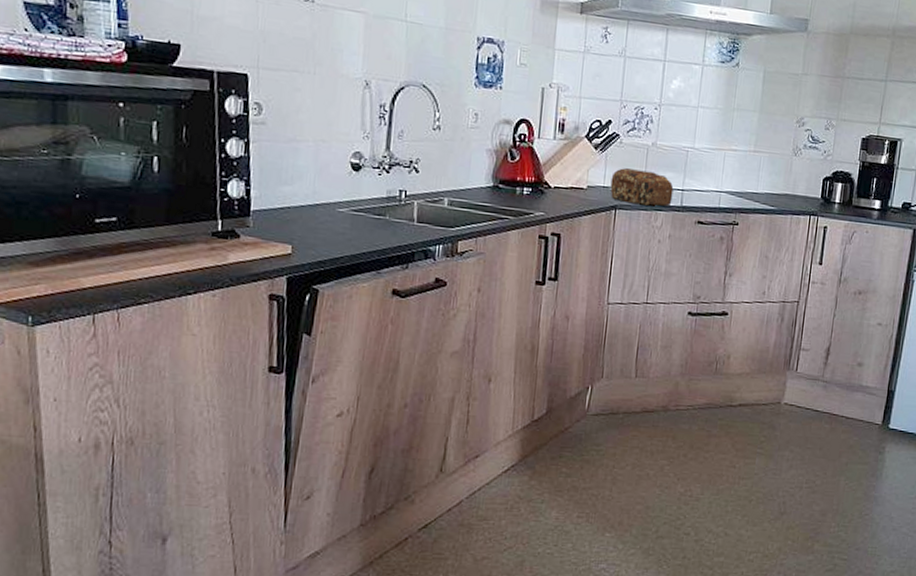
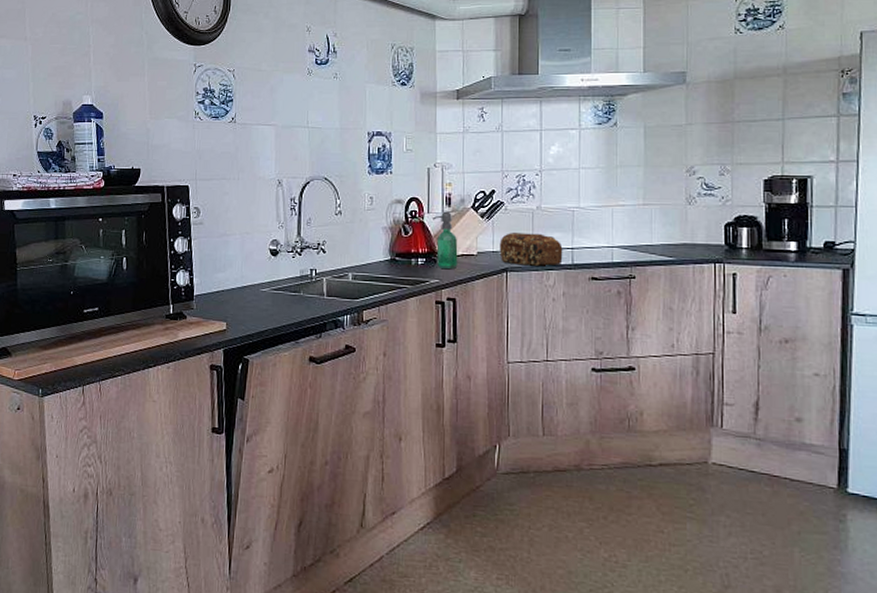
soap dispenser: none [543,138,568,203] -> present [433,211,458,270]

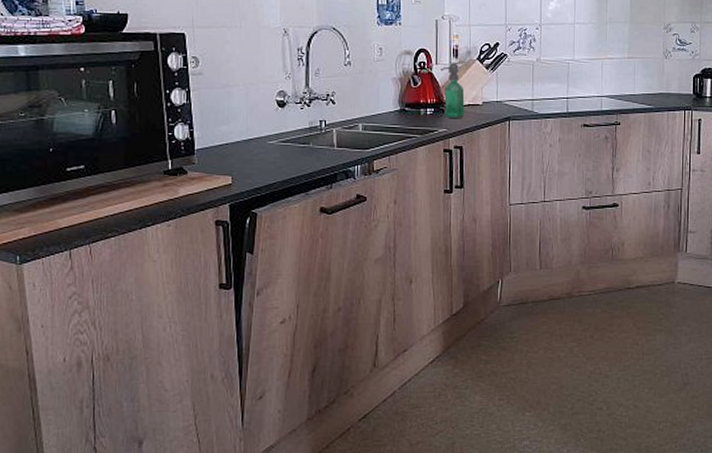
bread loaf: present [499,233,563,266] -> none [503,83,559,115]

